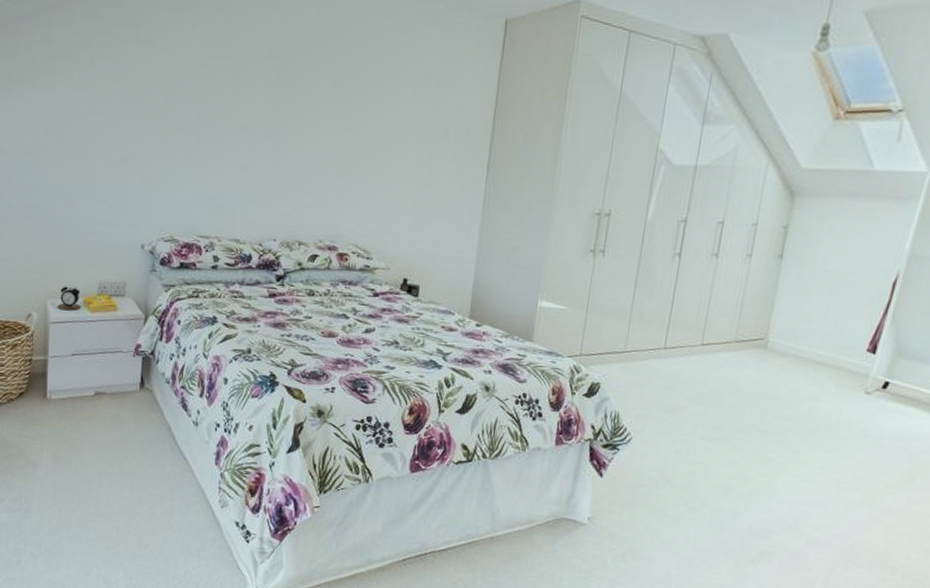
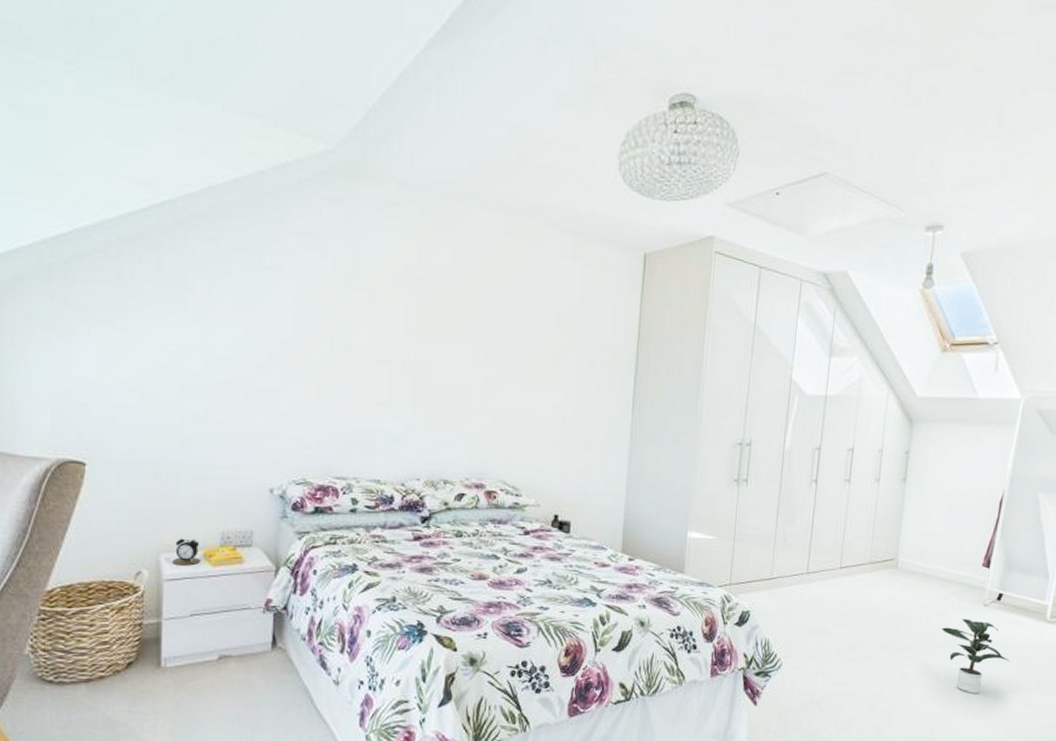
potted plant: none [812,405,892,485] -> present [940,618,1009,694]

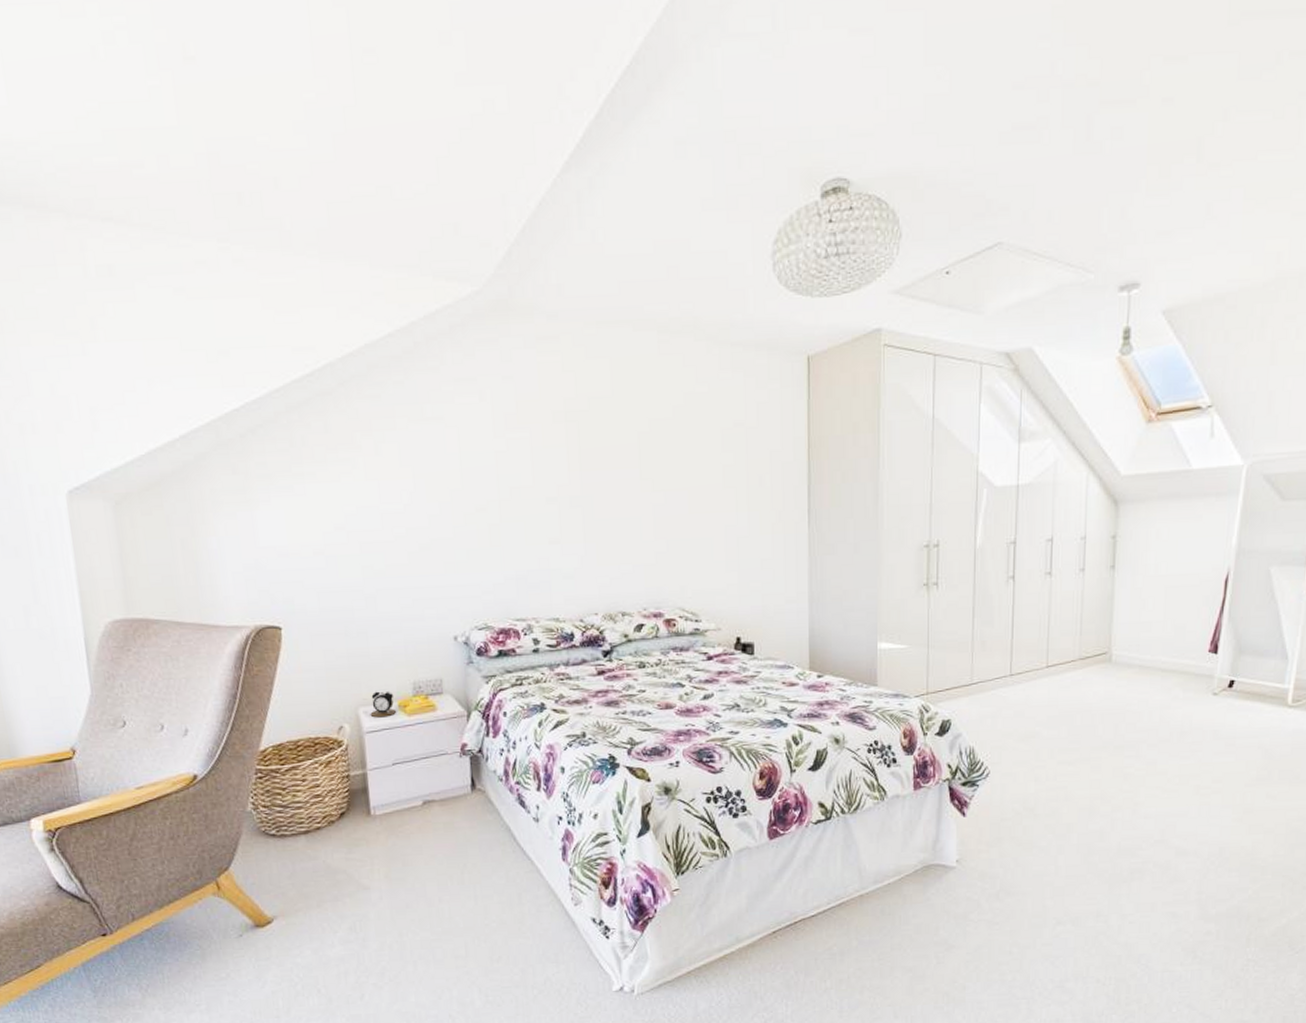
potted plant: present [940,618,1009,694] -> none [1164,710,1246,790]

